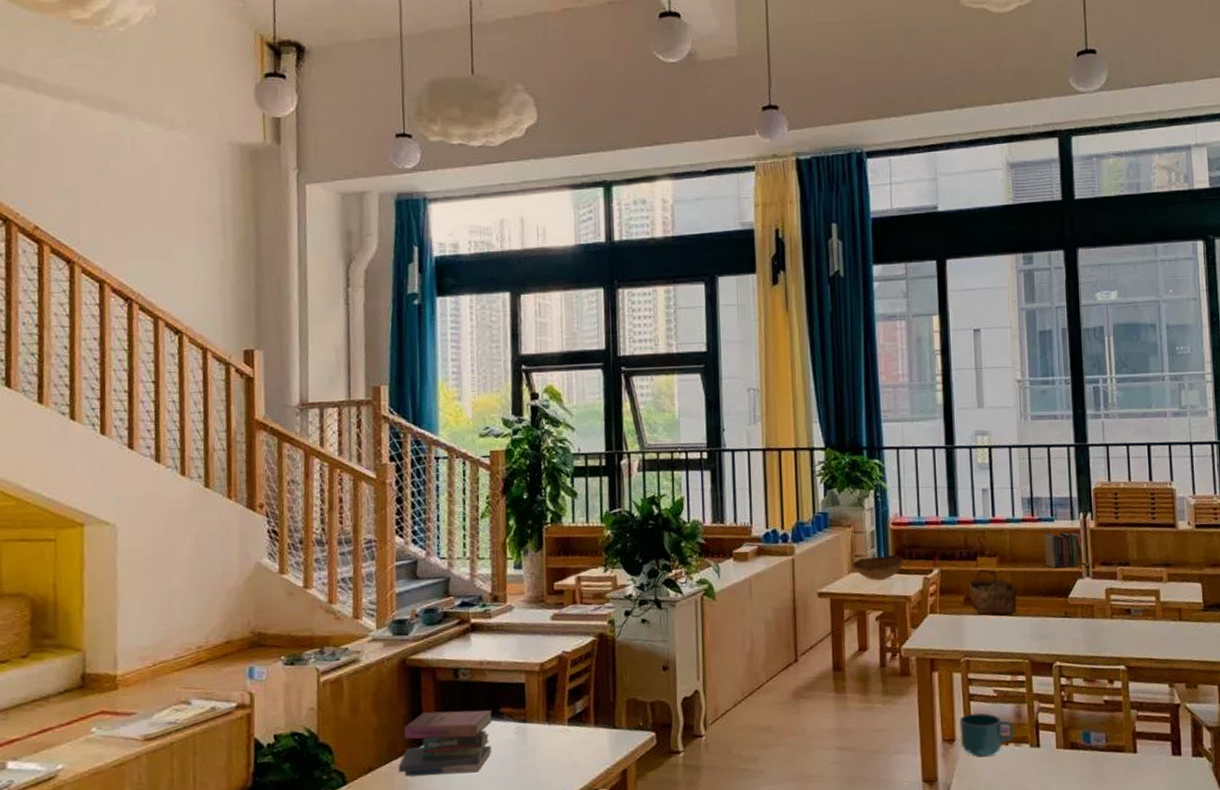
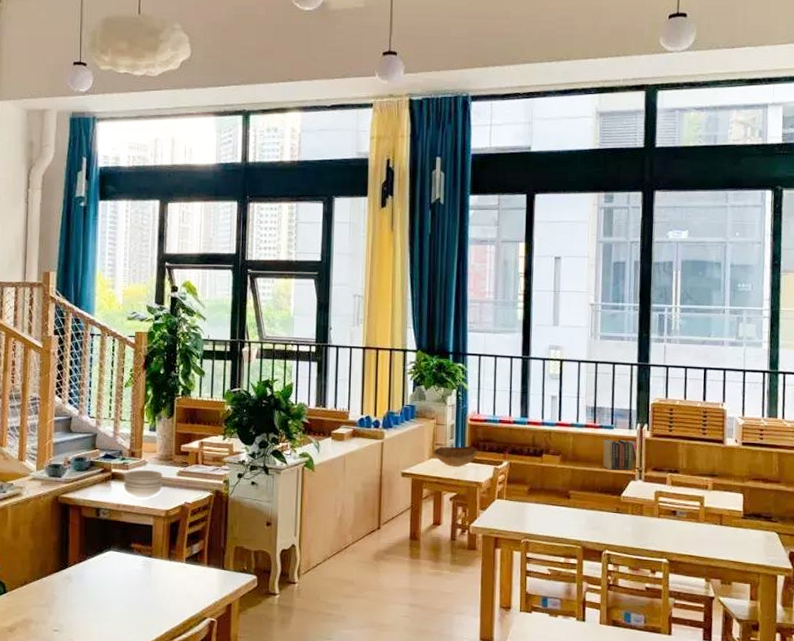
books: present [398,710,492,777] -> none [47,541,124,594]
bowl: none [485,616,534,652] -> present [123,470,163,499]
cup: present [959,712,1014,756] -> none [515,587,564,624]
woven basket: present [968,569,1017,615] -> none [533,465,575,506]

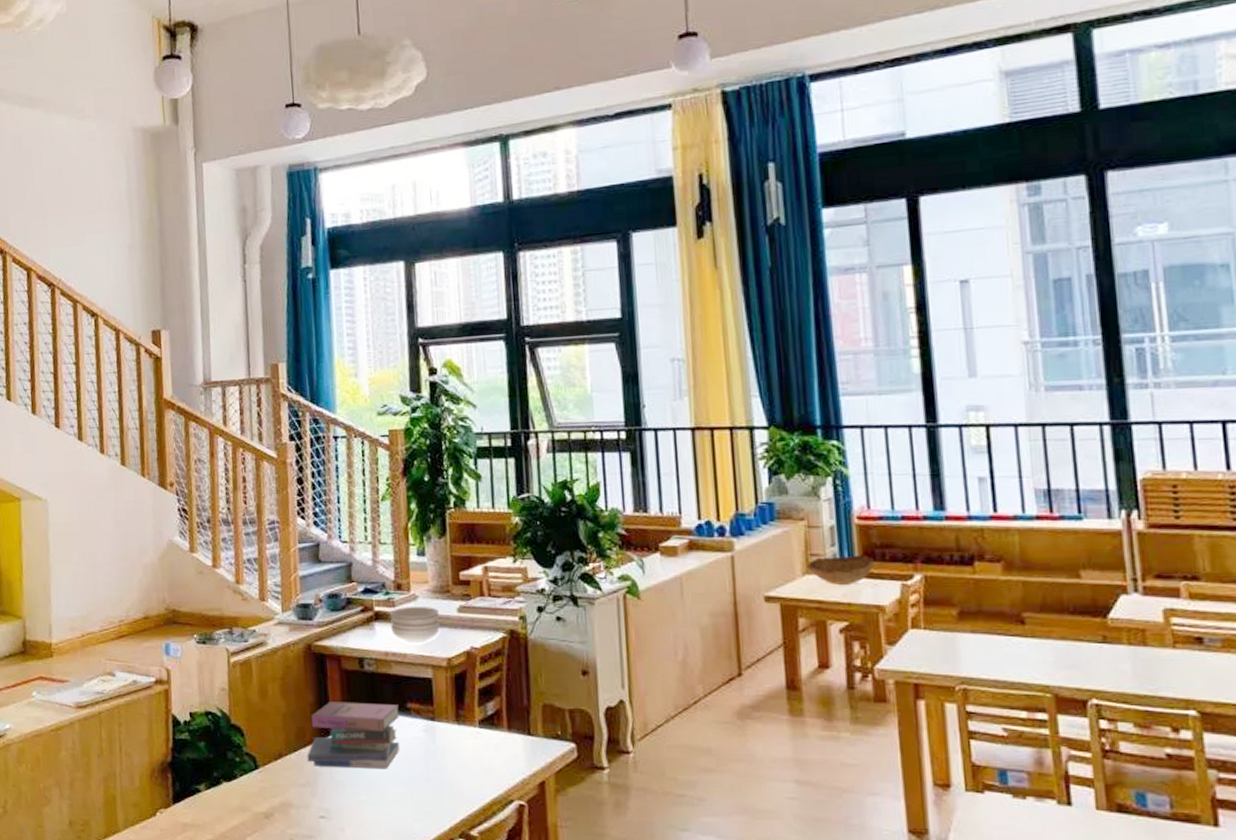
books: none [47,541,124,594] -> present [307,702,401,769]
books: present [603,439,643,471] -> none [1069,534,1139,580]

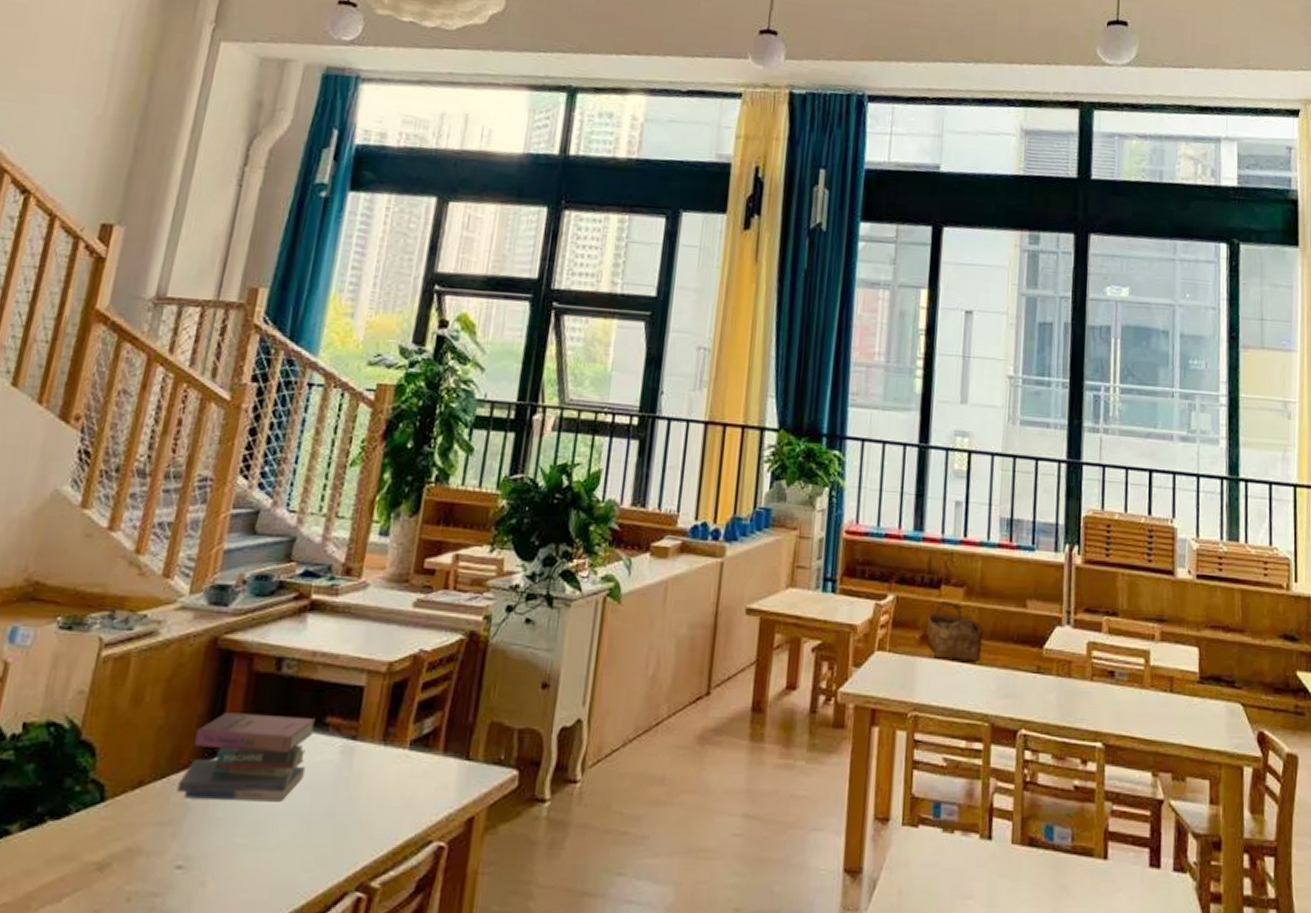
bowl: present [390,607,440,644] -> none [326,597,392,643]
wooden bowl: present [807,554,875,585] -> none [792,570,855,601]
woven basket: none [962,577,1032,635] -> present [927,601,983,662]

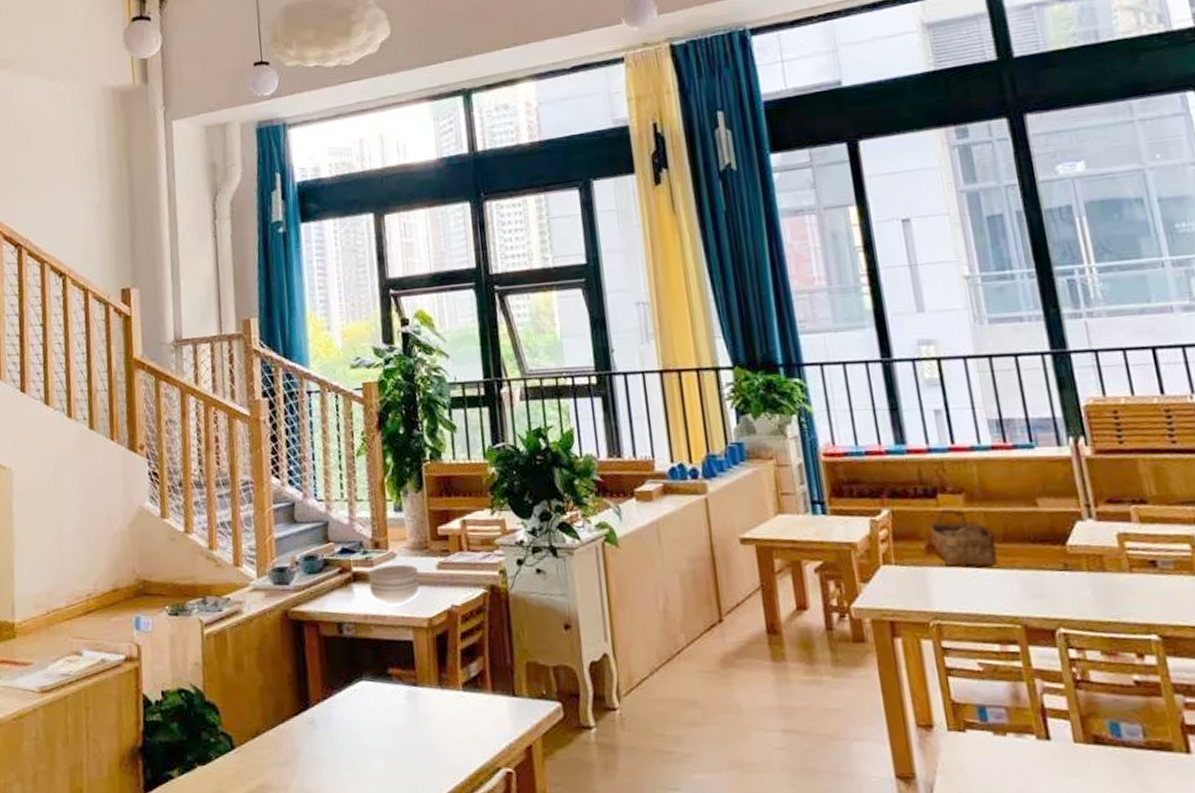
books: present [177,713,315,802] -> none [285,670,383,743]
bowl: none [326,597,392,643] -> present [368,565,420,605]

